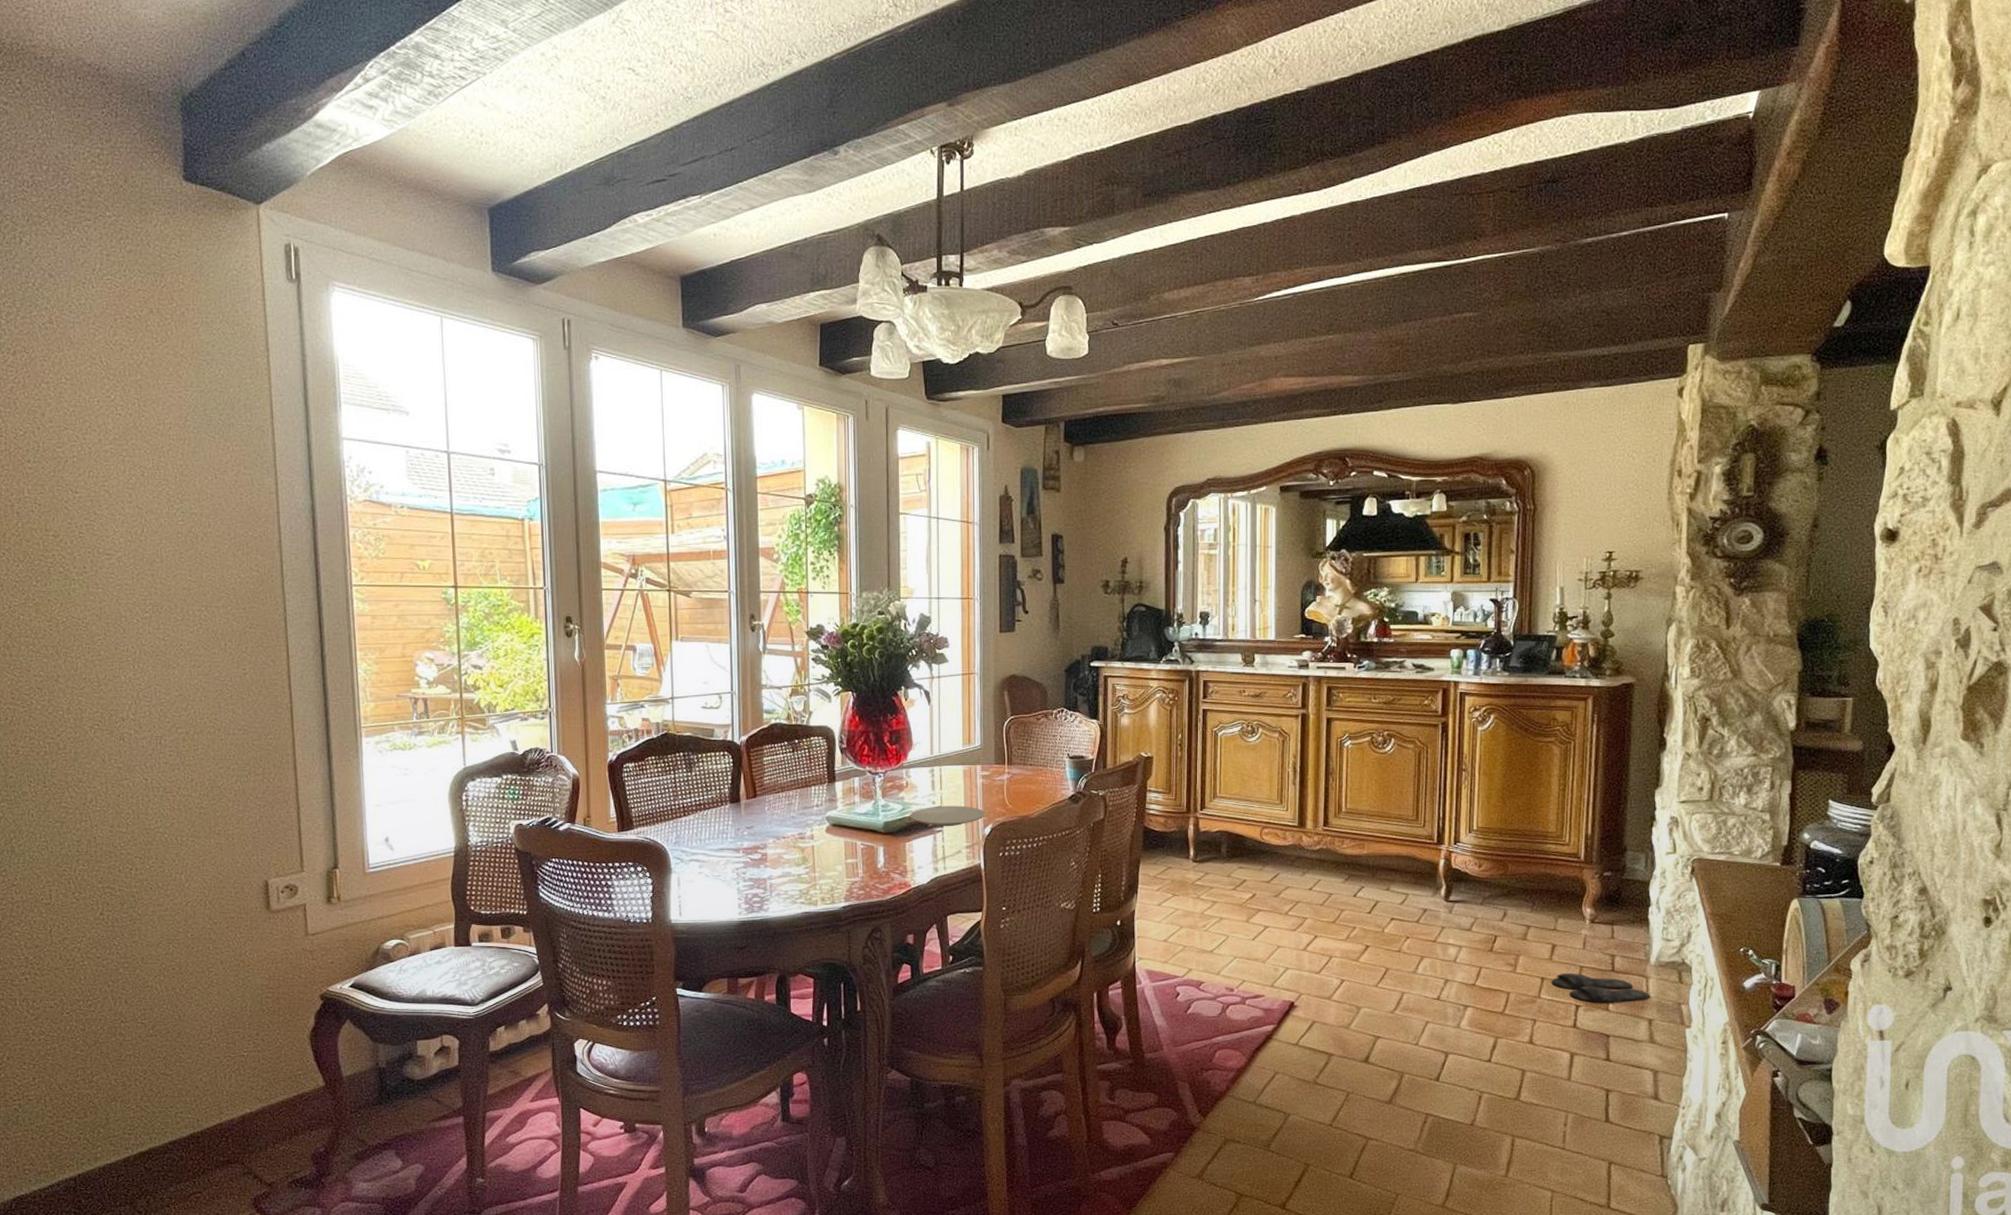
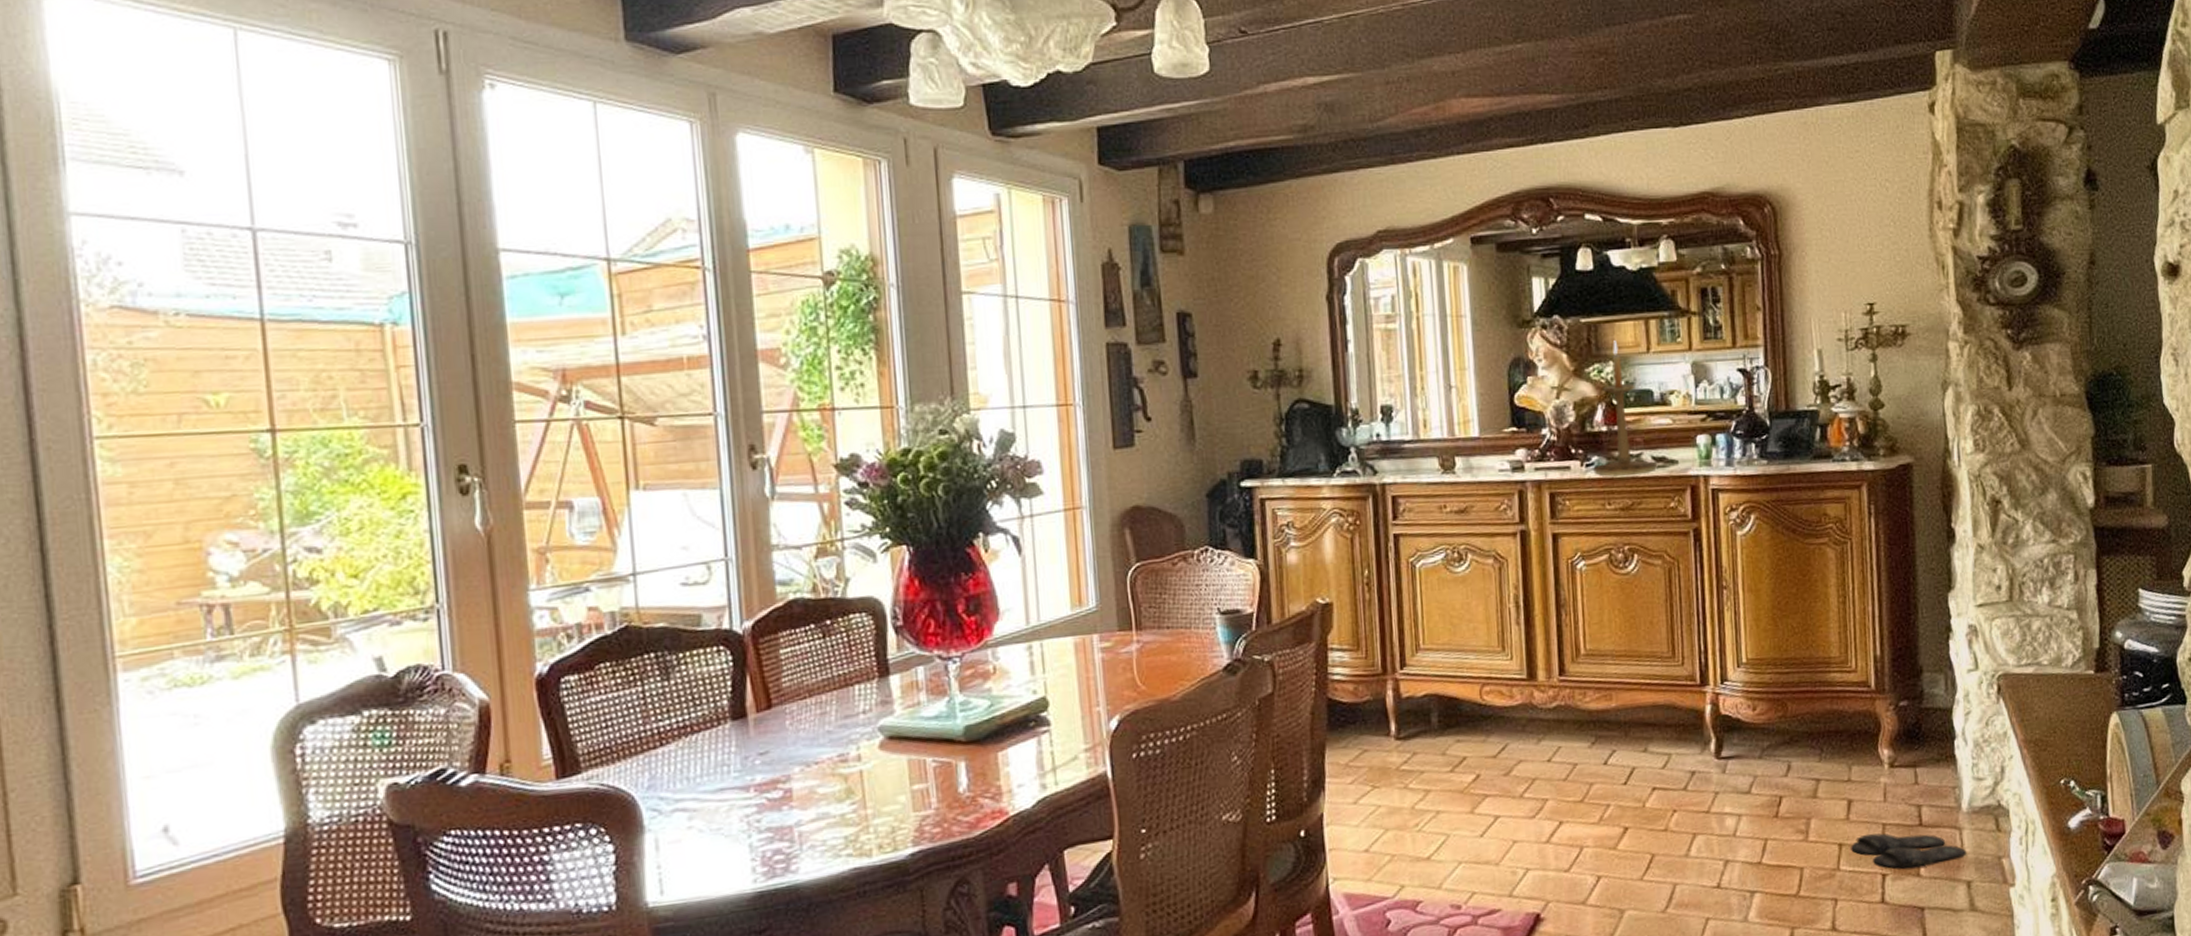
plate: present [910,805,986,826] -> none [1001,692,1109,725]
candlestick: none [1364,571,1416,678] -> present [1593,340,1657,478]

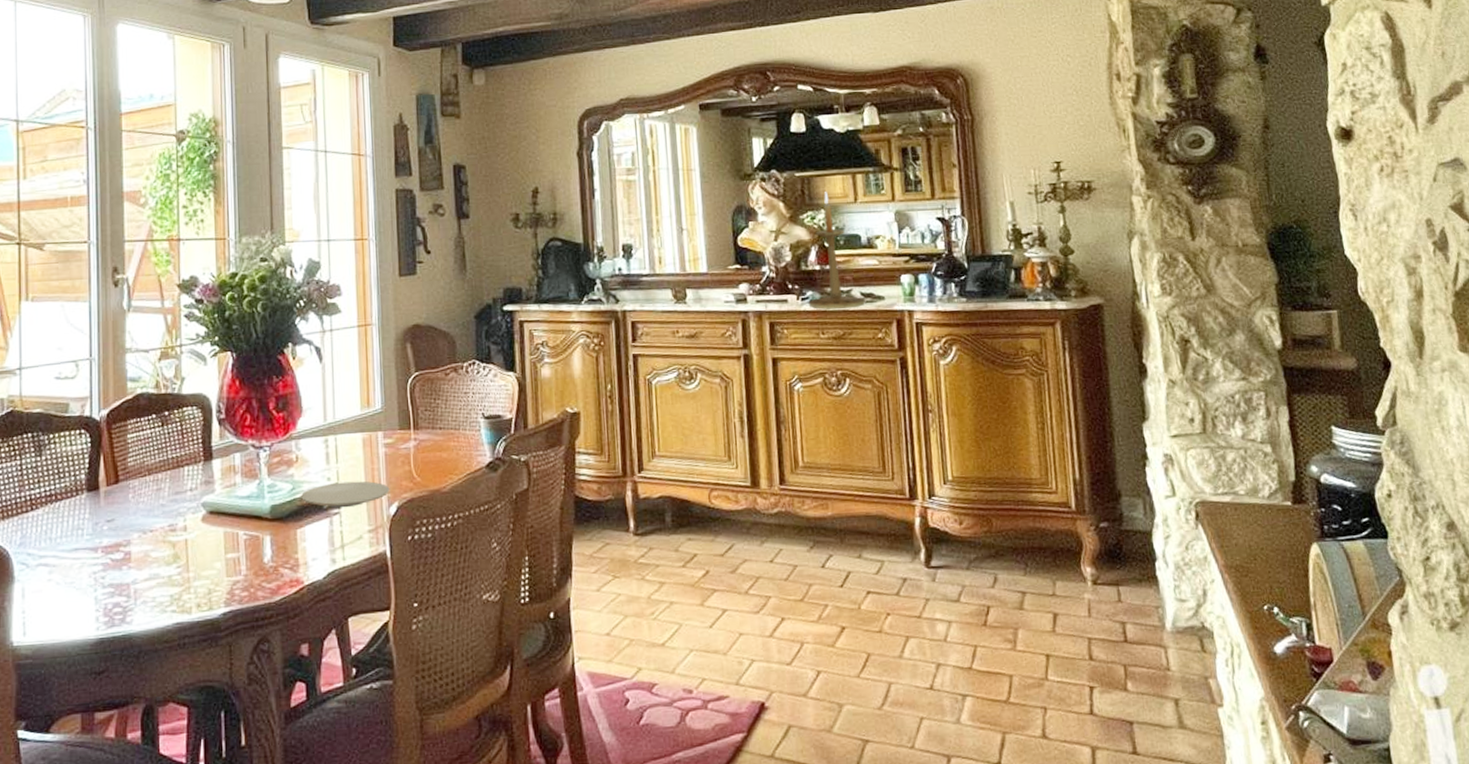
plate: none [1001,692,1109,725] -> present [301,481,390,507]
slippers: present [1851,833,1967,869] -> none [1058,646,1173,683]

